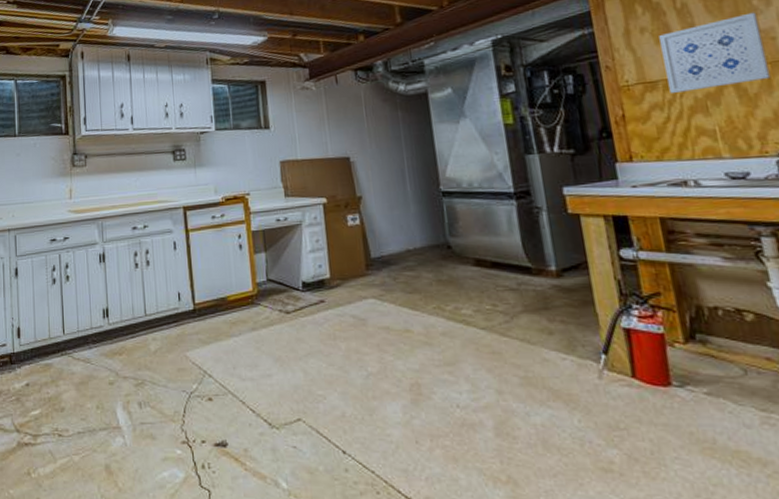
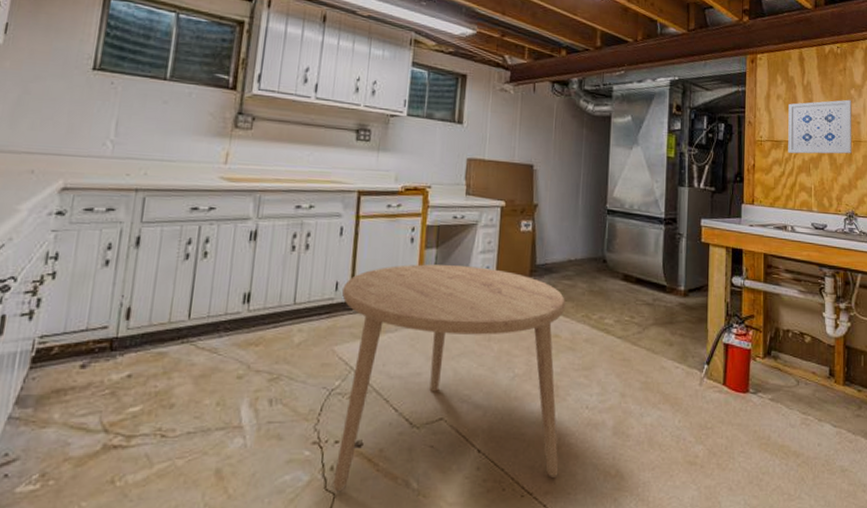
dining table: none [185,266,437,489] -> present [332,264,566,492]

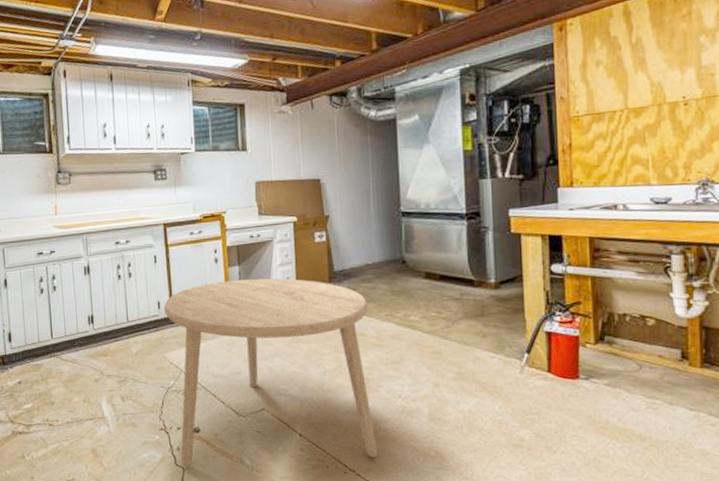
wall art: present [788,99,852,154] -> none [612,49,704,125]

